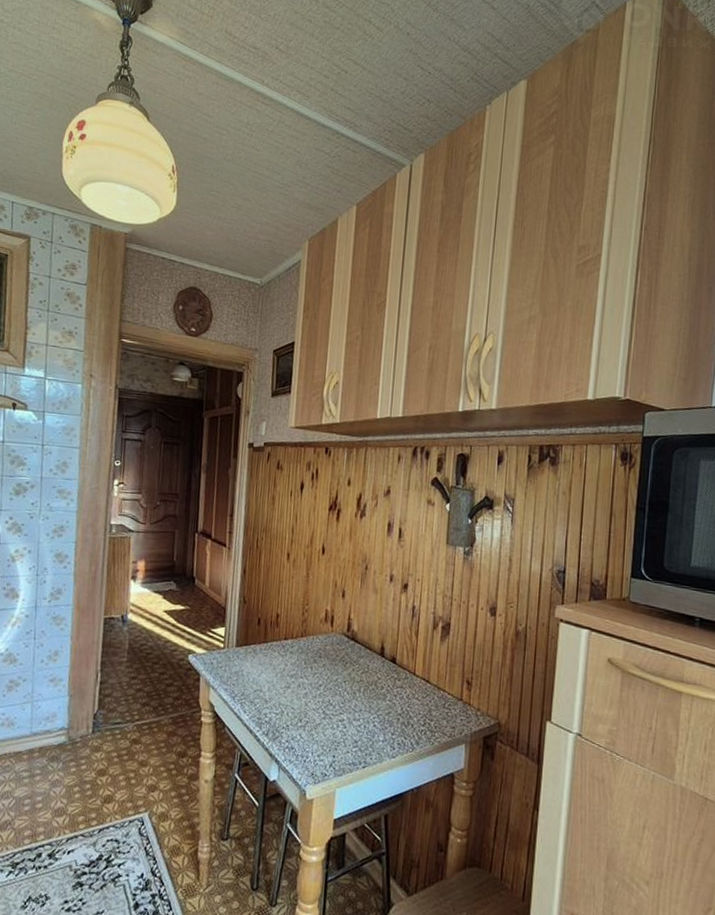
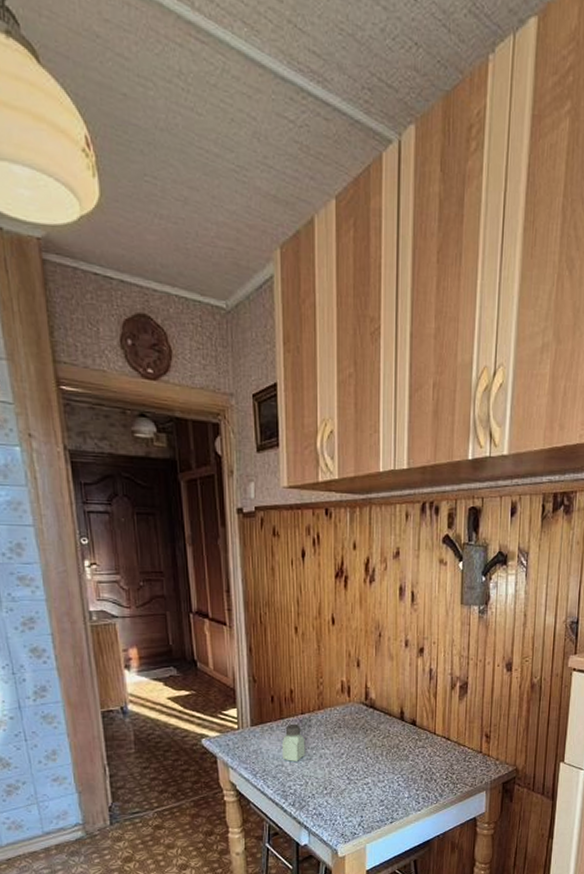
saltshaker: none [262,648,286,688] -> present [283,723,306,761]

